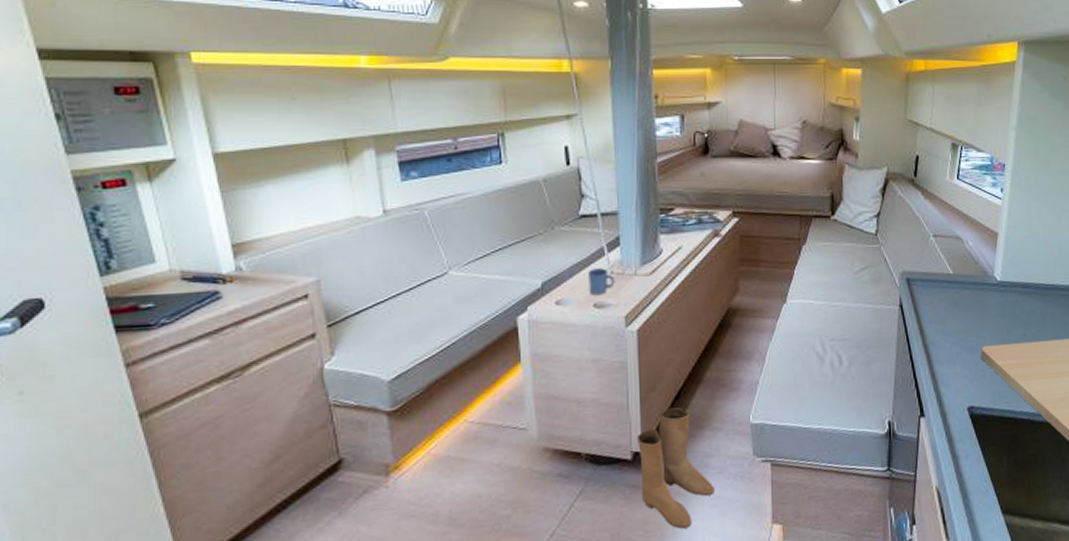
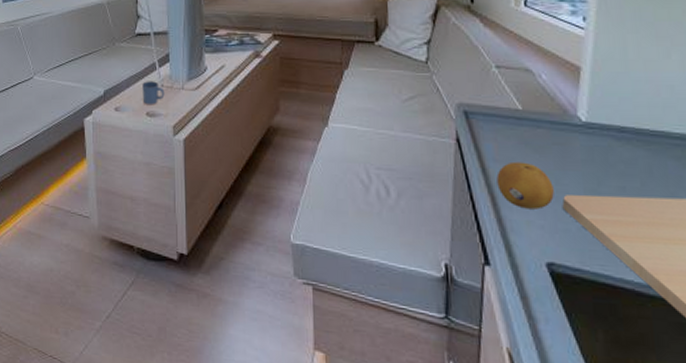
boot: present [636,407,715,529] -> none [182,216,255,337]
fruit: none [931,321,975,362] -> present [496,161,554,210]

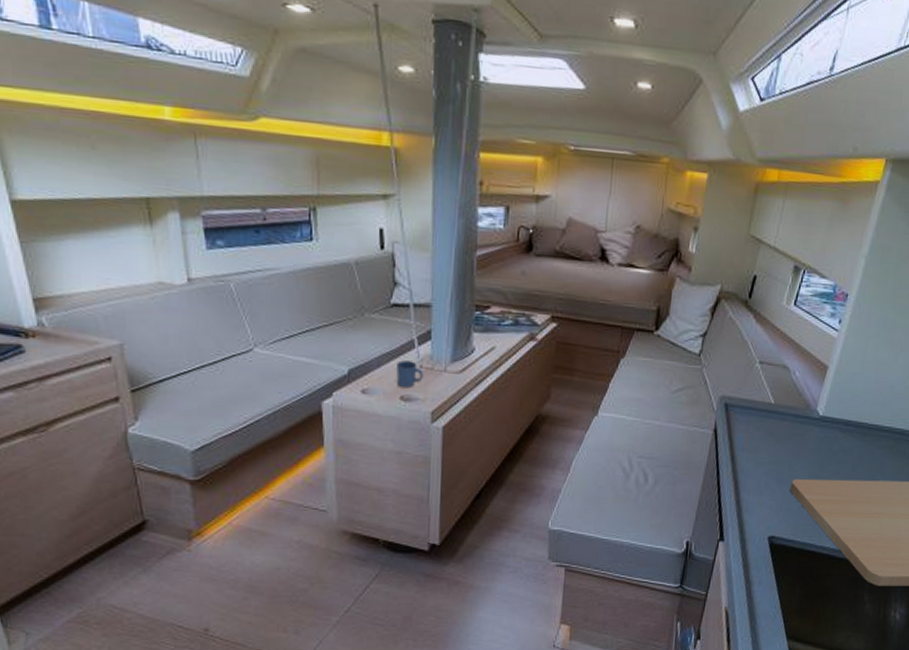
fruit: present [496,161,554,210] -> none [741,450,786,492]

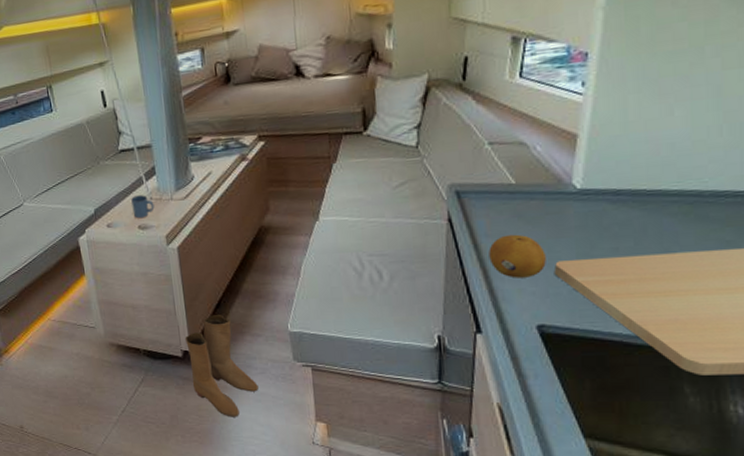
boot: none [434,506,507,619] -> present [184,315,259,417]
fruit: none [741,450,786,492] -> present [489,234,546,278]

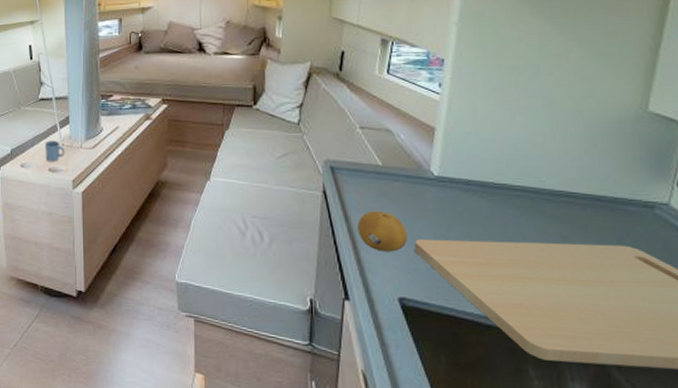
boot: present [184,315,259,417] -> none [80,259,144,361]

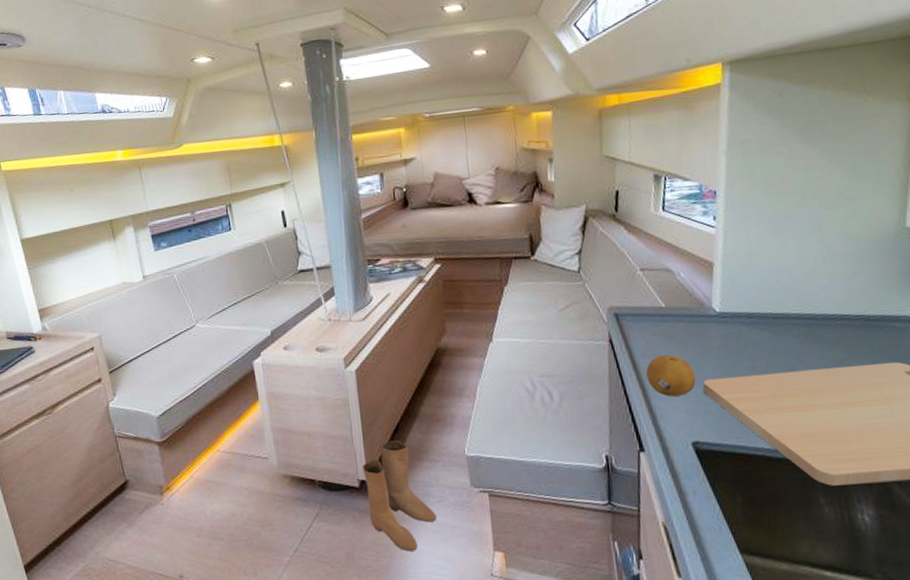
mug: present [45,141,65,162] -> none [309,316,333,341]
boot: none [80,259,144,361] -> present [361,440,437,552]

